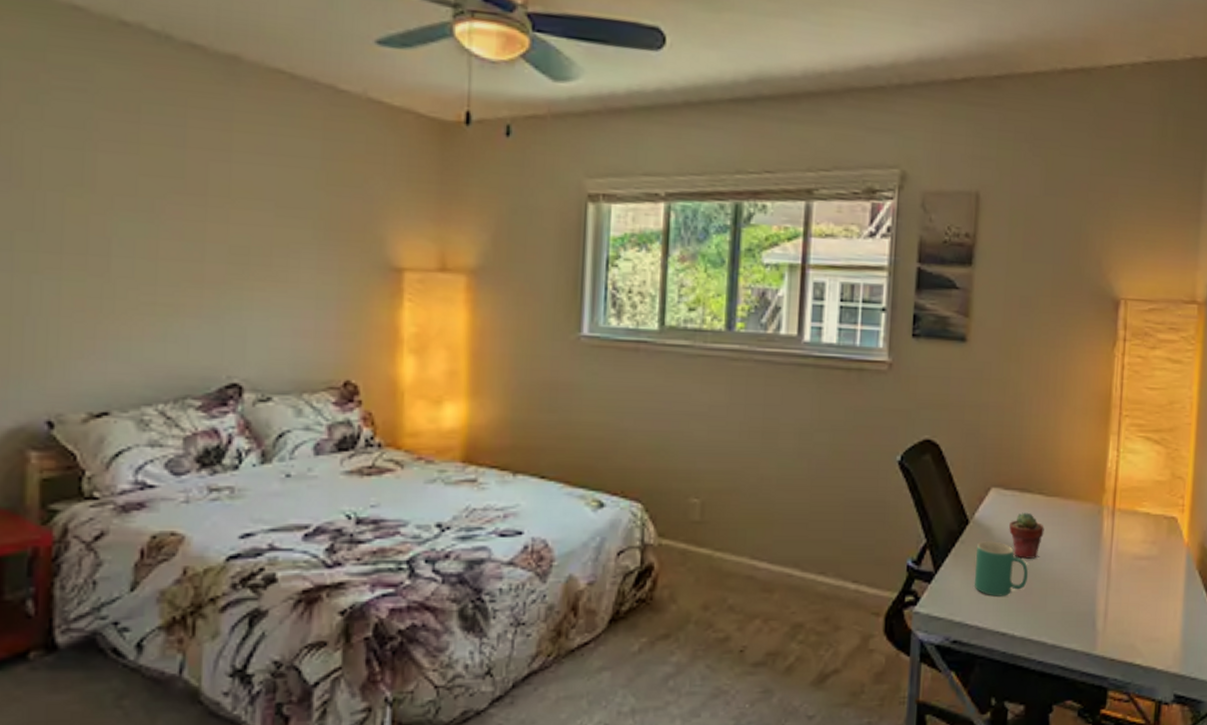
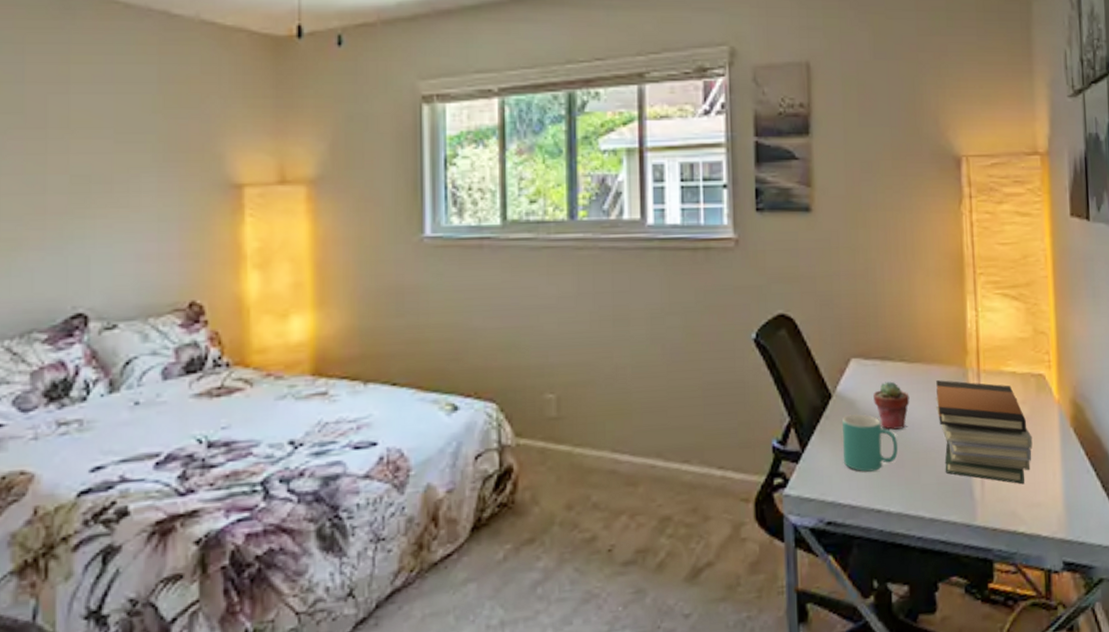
book stack: none [1069,515,1158,620] -> present [936,380,1033,485]

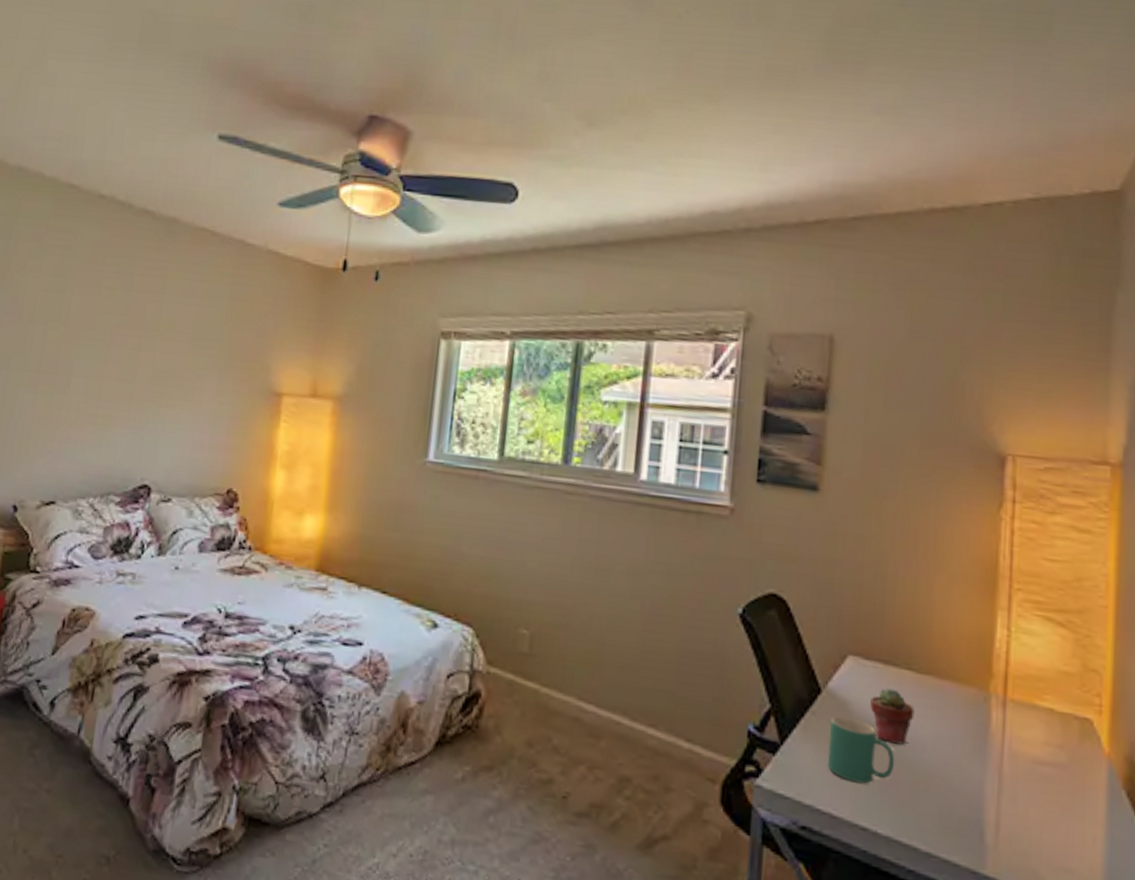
book stack: present [936,380,1033,485] -> none [946,699,1069,842]

